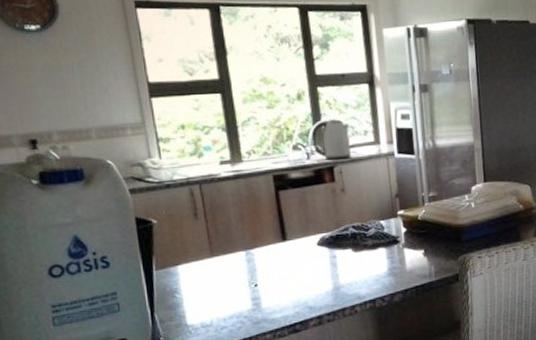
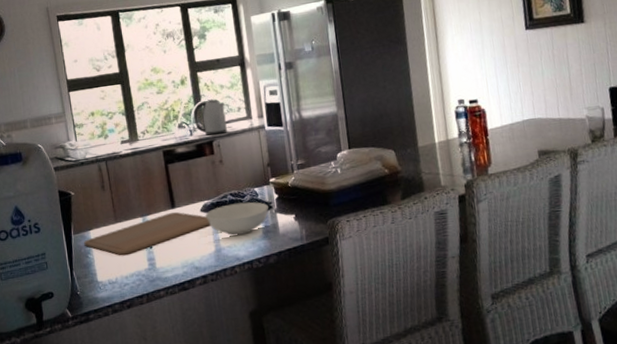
chopping board: none [169,245,329,294] -> present [84,212,211,255]
bowl: none [322,235,396,273] -> present [205,202,269,236]

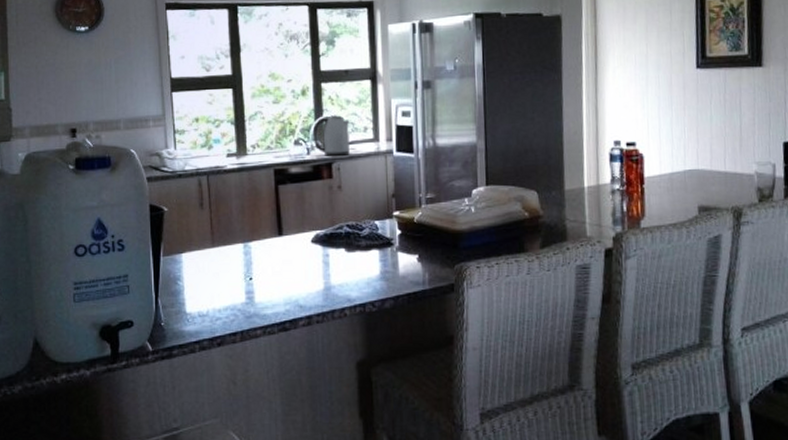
chopping board: present [84,212,211,255] -> none [174,240,321,284]
bowl: present [205,202,269,236] -> none [316,236,390,274]

